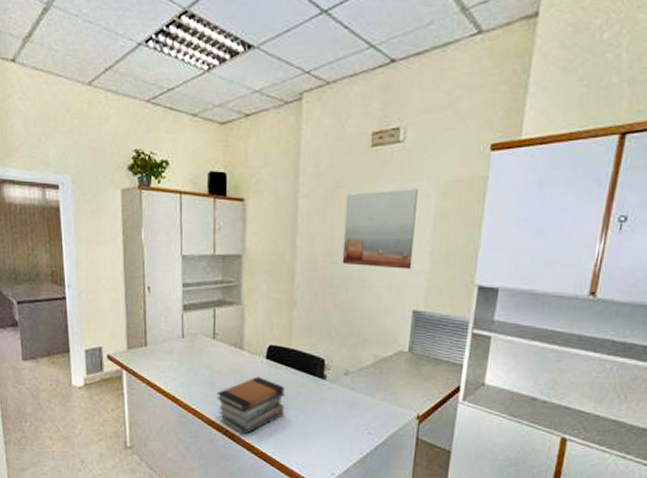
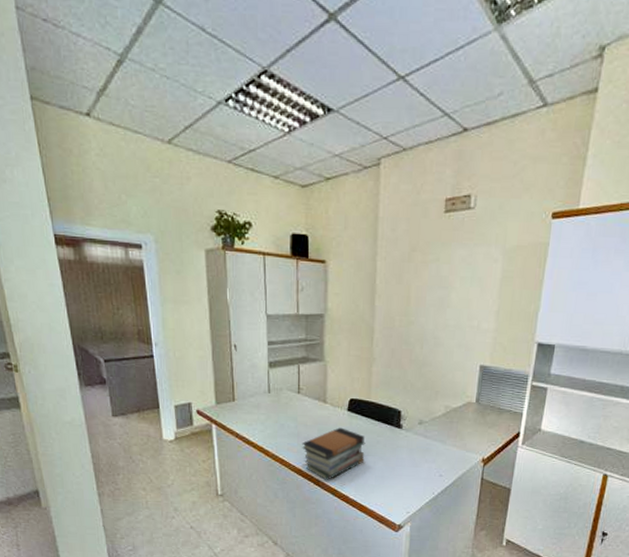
wall art: present [342,189,419,270] -> none [417,253,487,328]

